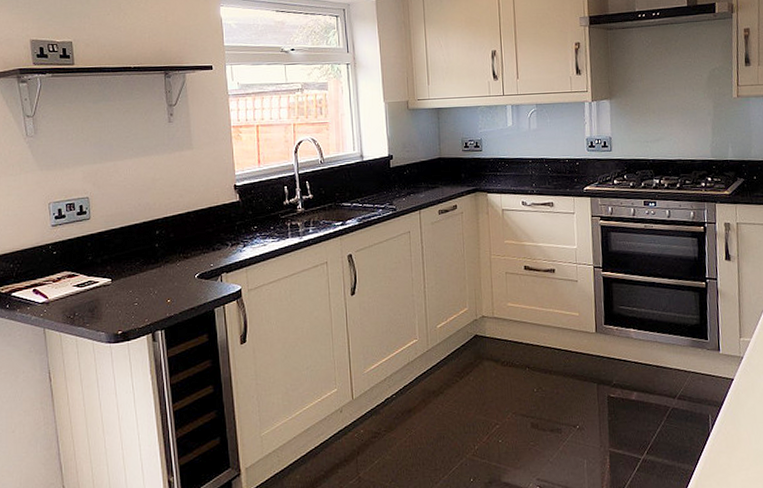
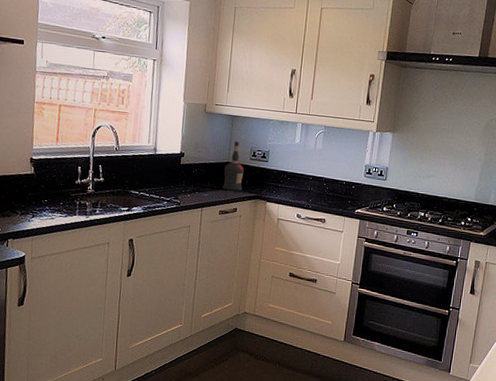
liquor bottle: none [437,134,459,188] -> present [223,141,244,192]

